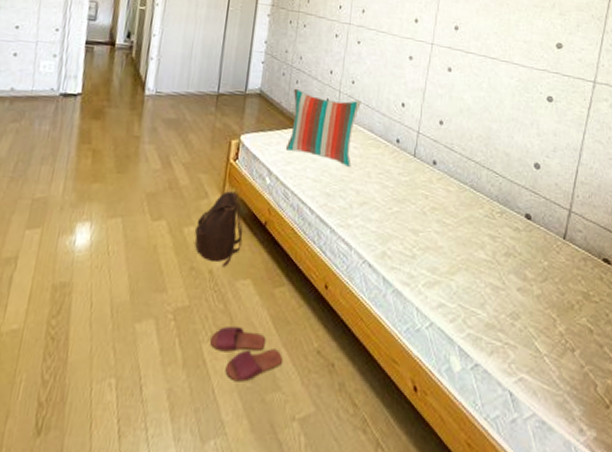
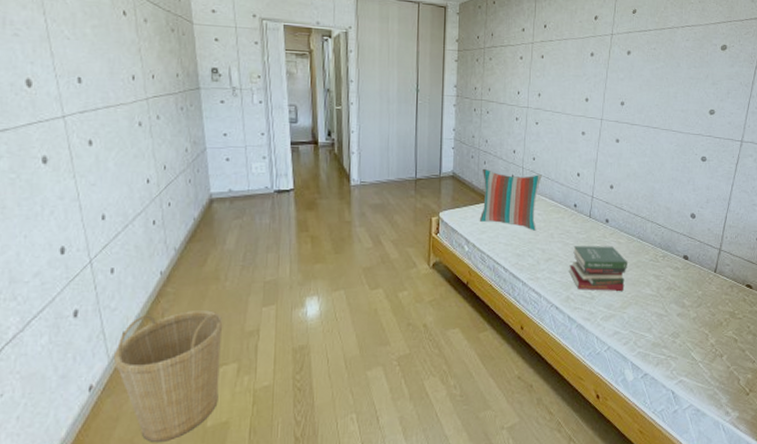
backpack: present [194,191,243,267] -> none [408,260,449,321]
slippers: present [210,327,282,382] -> none [430,366,490,406]
books: none [385,190,457,253] -> present [568,246,627,292]

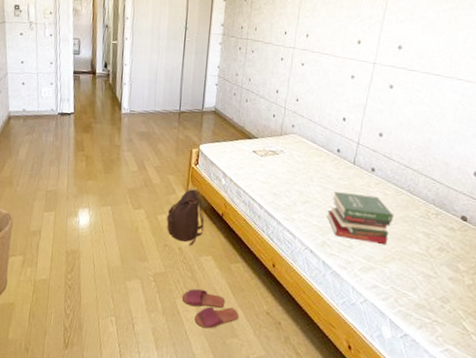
backpack: none [408,260,449,321] -> present [166,189,205,246]
slippers: none [430,366,490,406] -> present [182,289,238,329]
pillow: present [480,168,542,231] -> none [238,106,305,172]

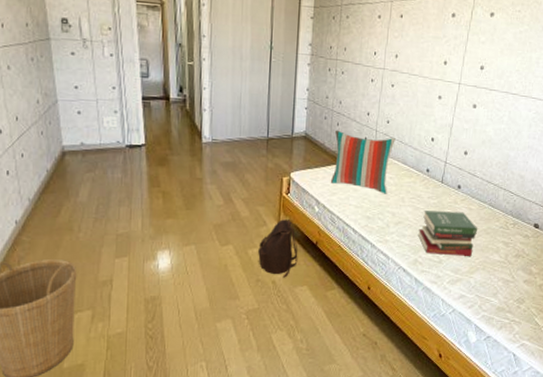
slippers: present [182,289,238,329] -> none [278,321,336,359]
pillow: none [238,106,305,172] -> present [331,130,395,194]

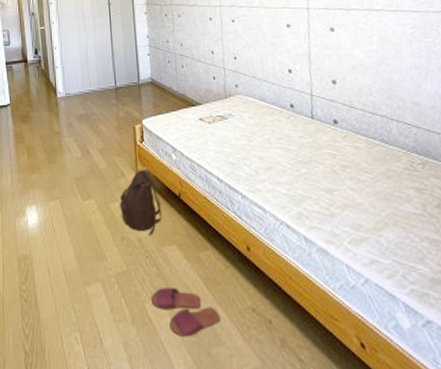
slippers: none [278,321,336,359] -> present [151,288,220,337]
pillow: present [331,130,395,194] -> none [181,72,250,136]
books: present [417,211,477,257] -> none [295,151,375,209]

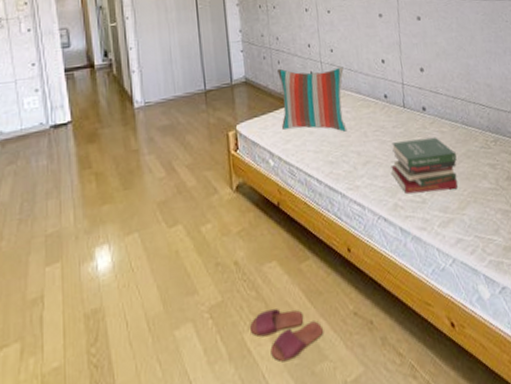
backpack: present [120,170,162,235] -> none [212,181,260,256]
pillow: none [181,72,250,136] -> present [277,67,348,132]
books: none [295,151,375,209] -> present [390,137,458,195]

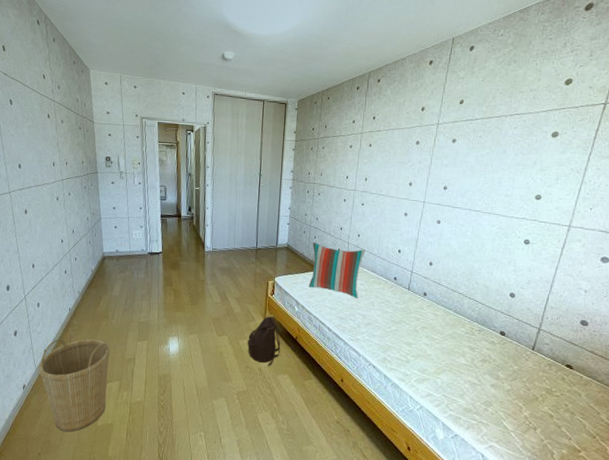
backpack: none [212,181,260,256] -> present [247,316,281,366]
slippers: present [250,309,323,362] -> none [263,404,312,438]
books: present [390,137,458,195] -> none [386,314,443,359]

